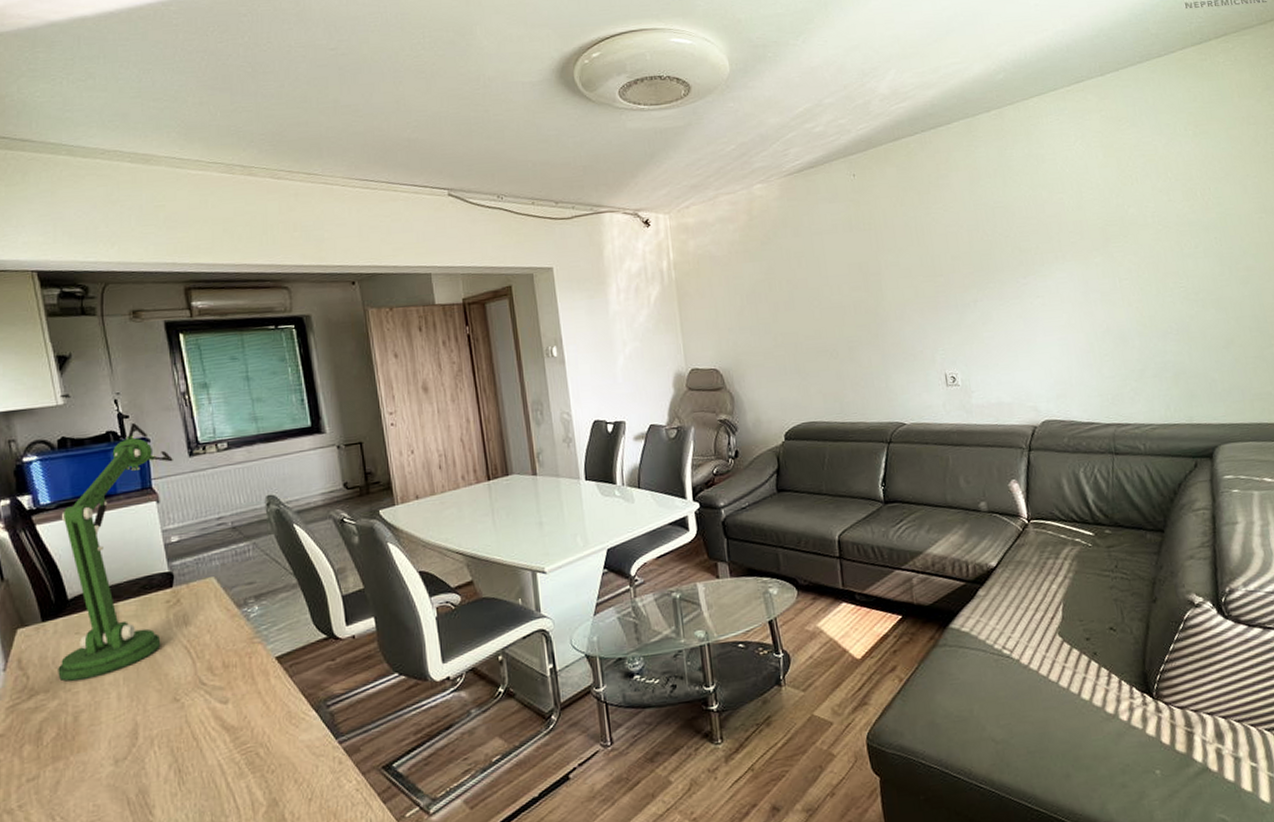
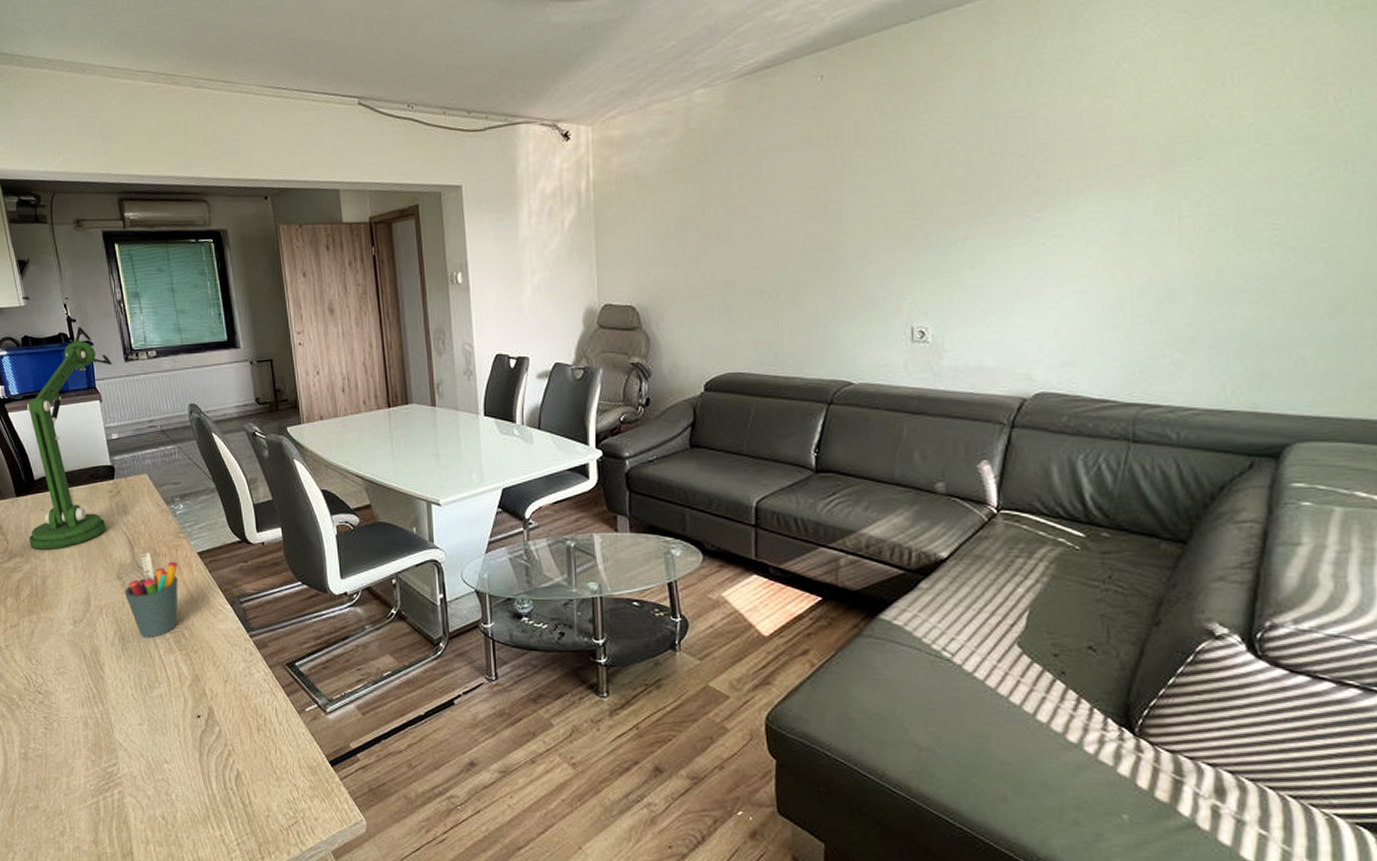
pen holder: none [182,665,252,766] -> present [124,553,179,638]

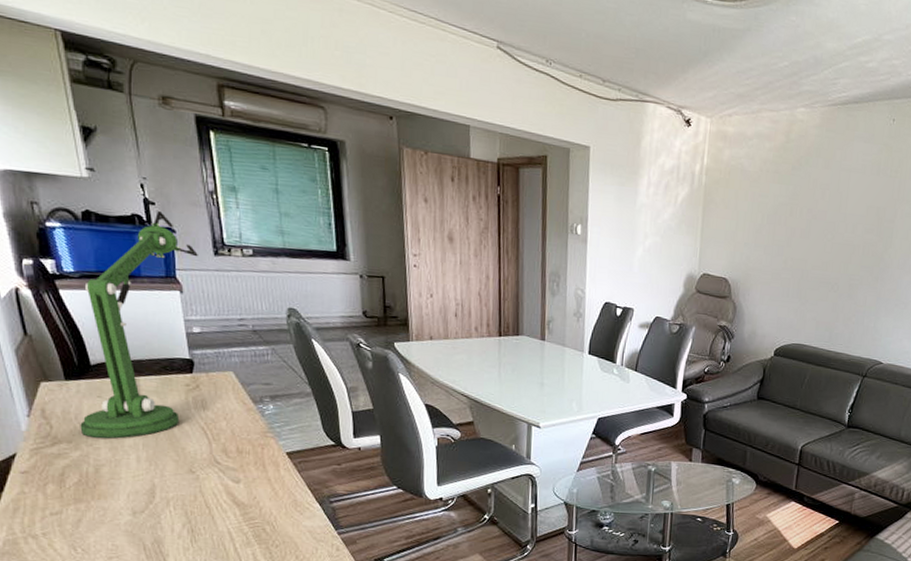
pen holder: present [124,553,179,638] -> none [197,449,264,532]

